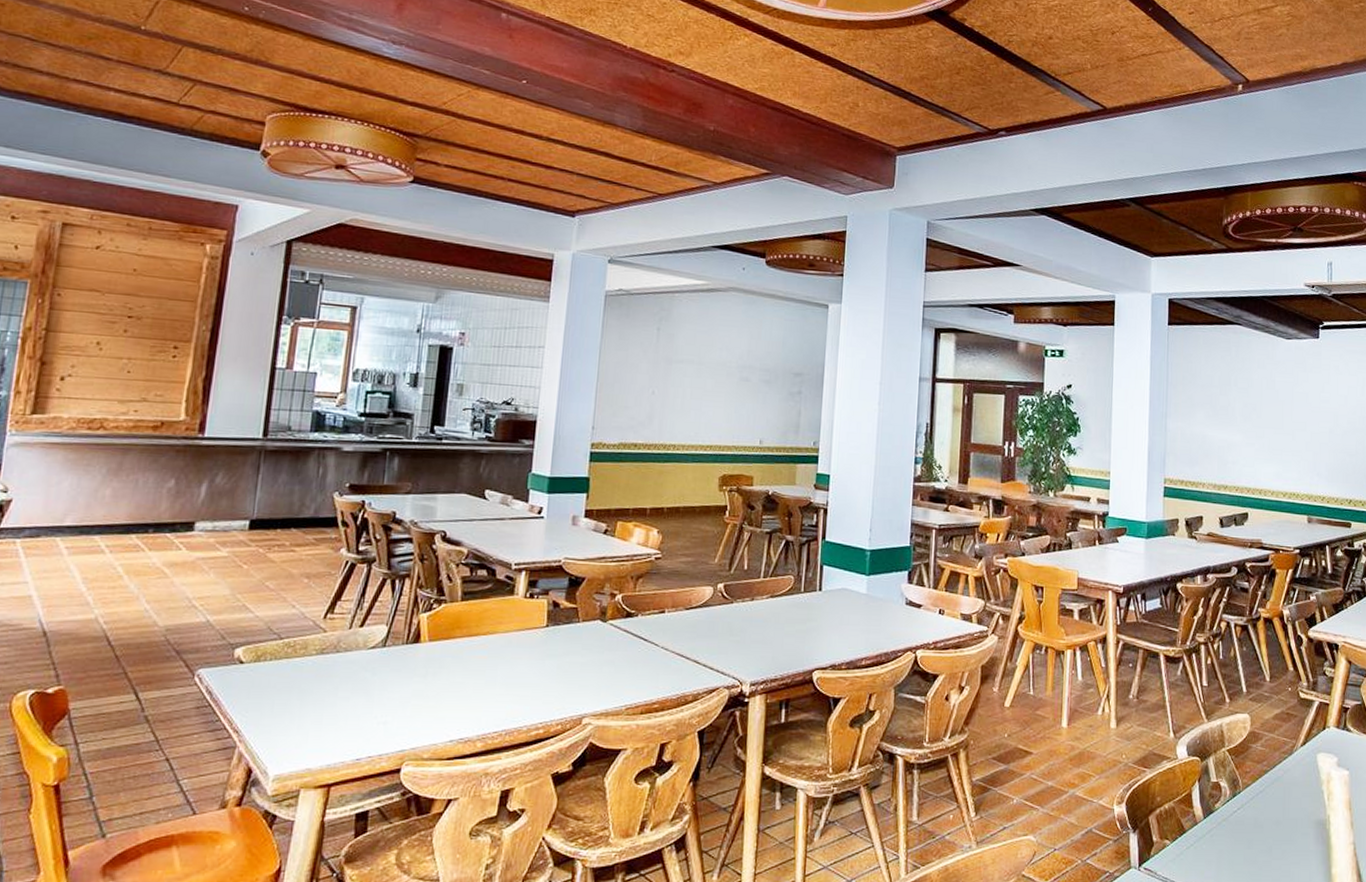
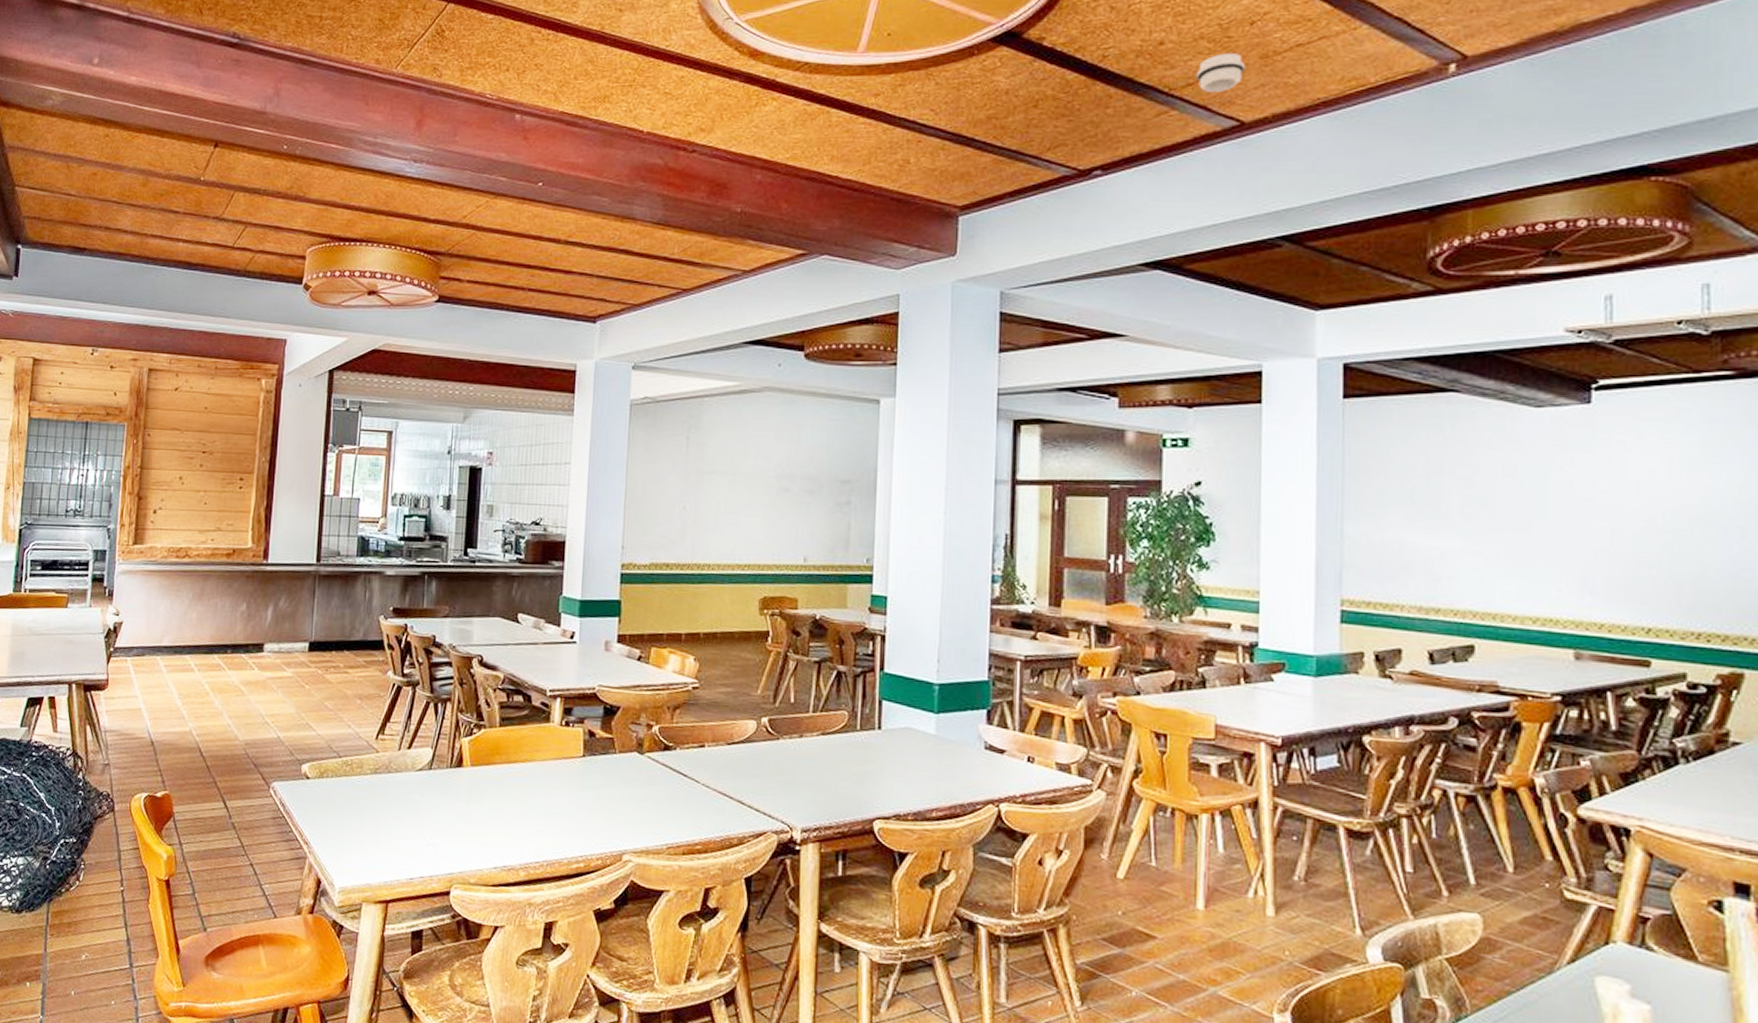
smoke detector: none [1074,52,1108,83] -> present [1195,52,1246,94]

